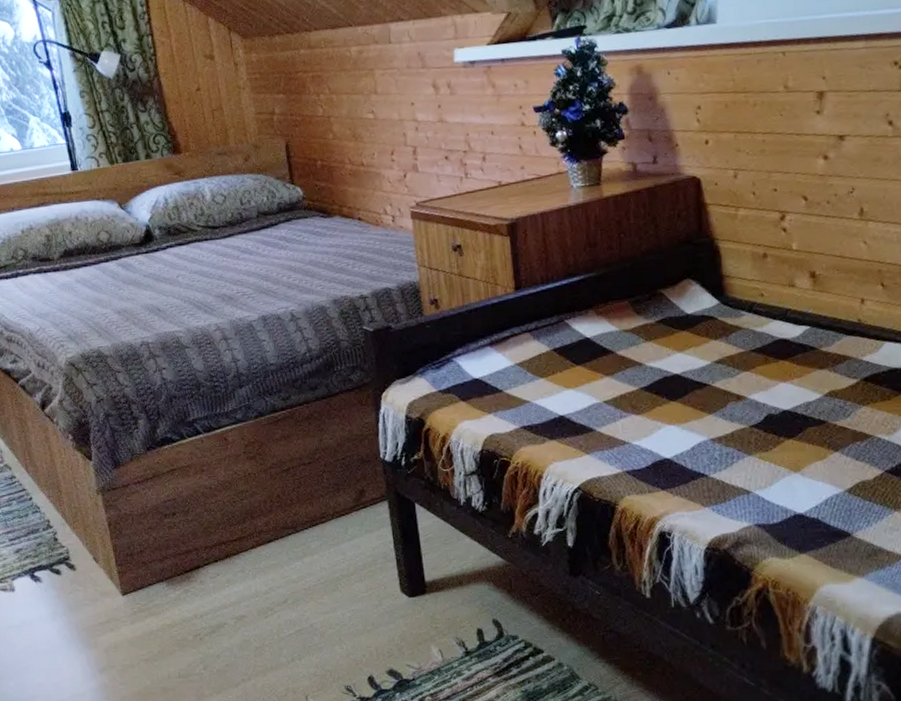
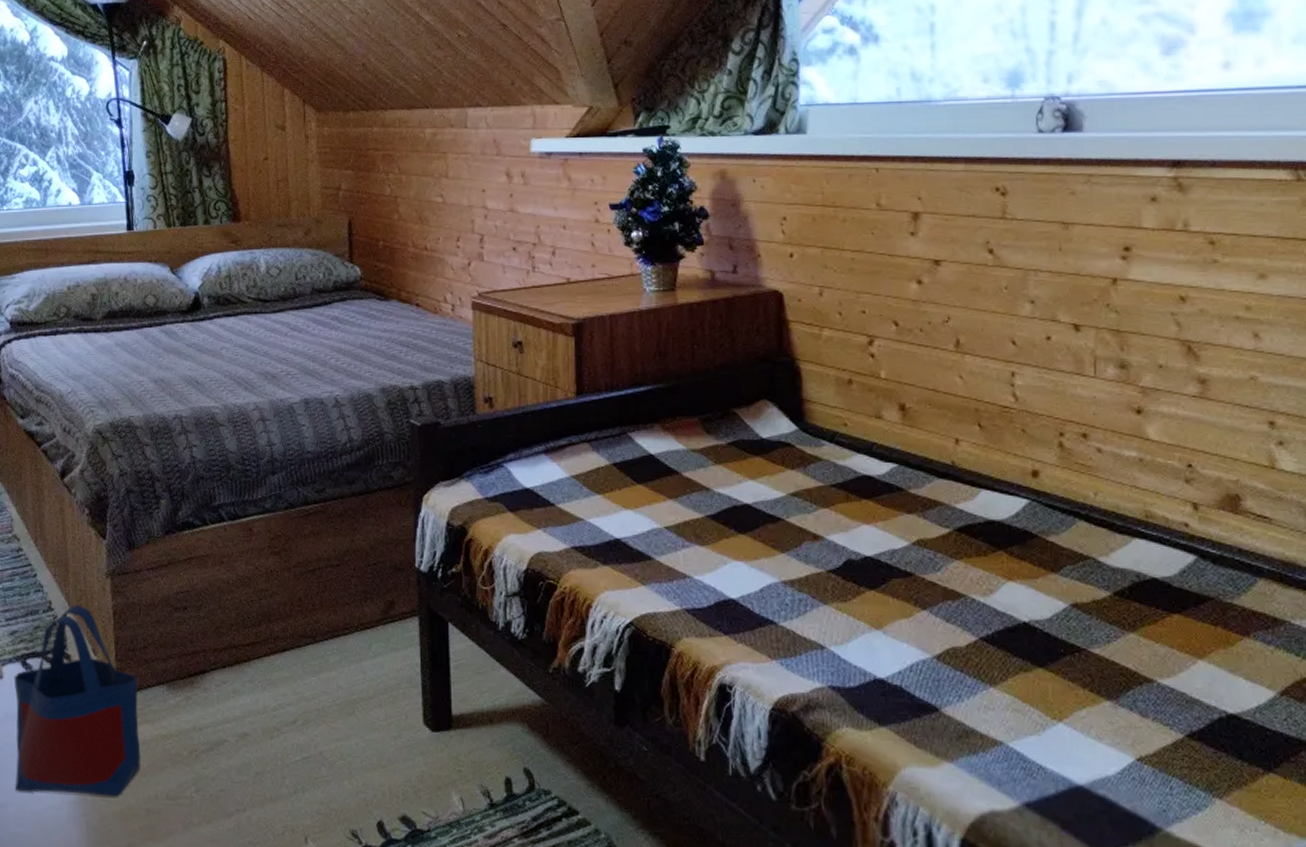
tote bag: none [25,520,152,684] -> present [14,604,141,797]

